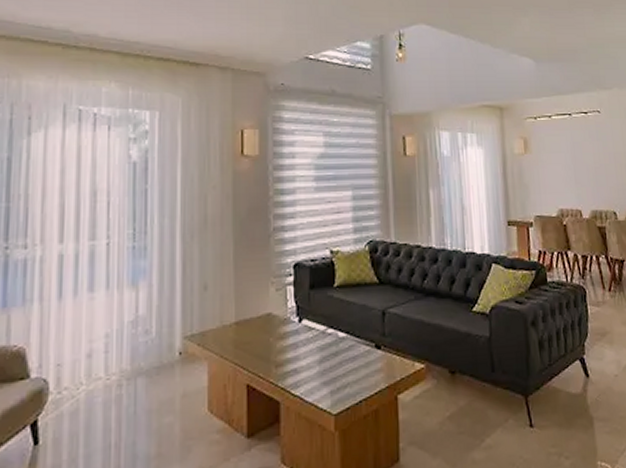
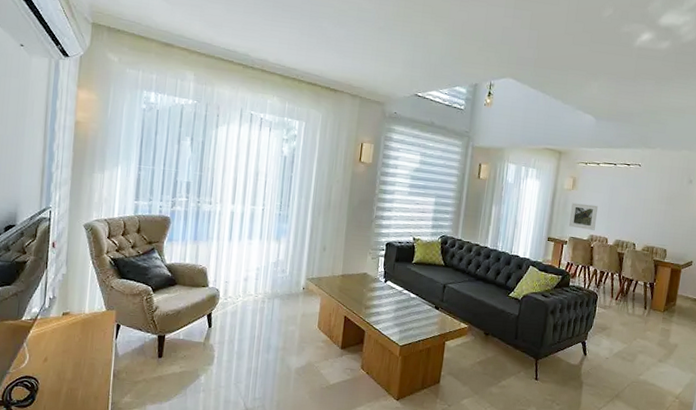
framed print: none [528,169,563,203] -> present [568,202,599,230]

